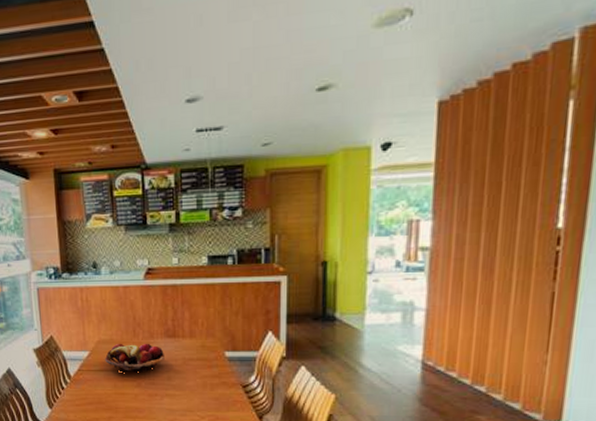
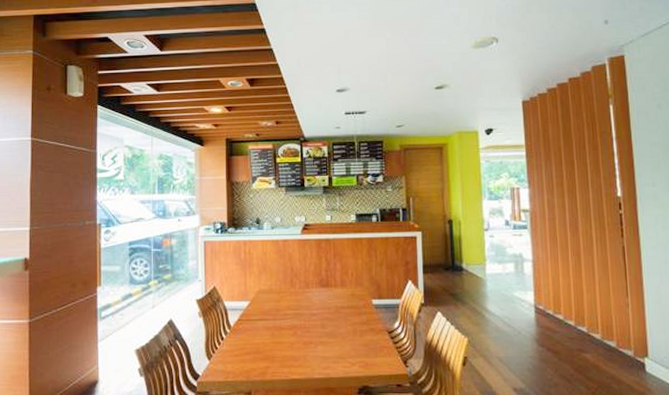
fruit basket: present [104,343,164,372] -> none [263,292,319,320]

